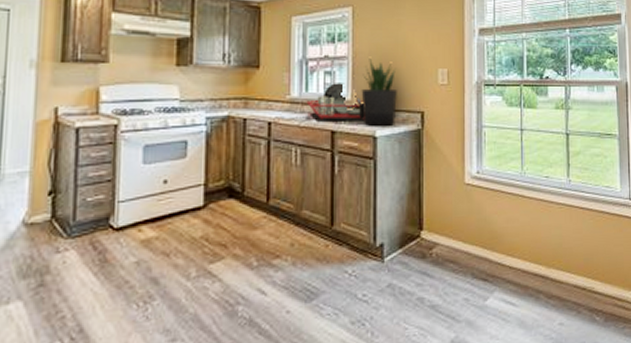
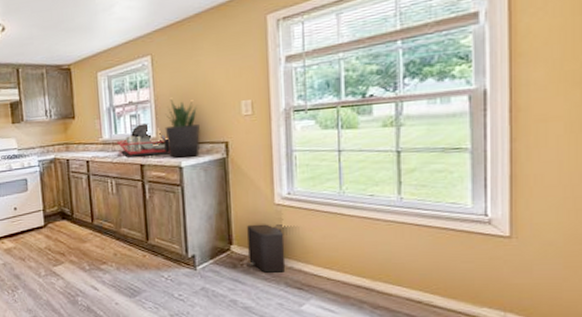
pedal bin: none [437,206,473,263] -> present [247,224,286,273]

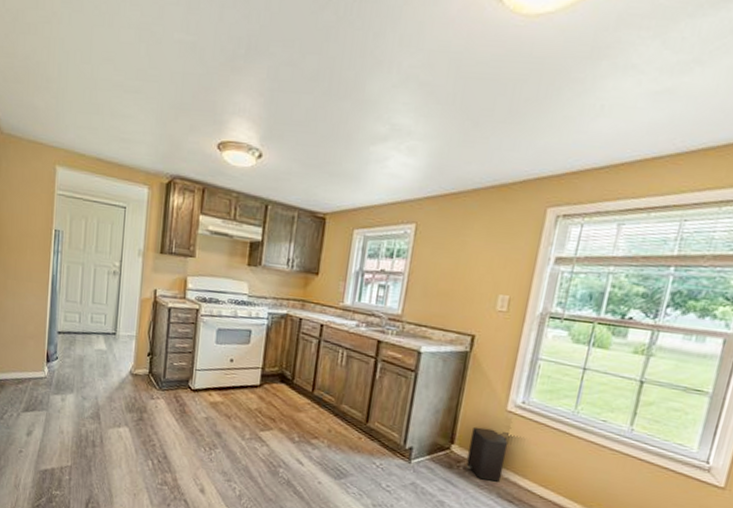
dish rack: present [116,123,171,158] -> none [357,296,414,336]
planter: present [165,99,200,158] -> none [410,276,452,344]

